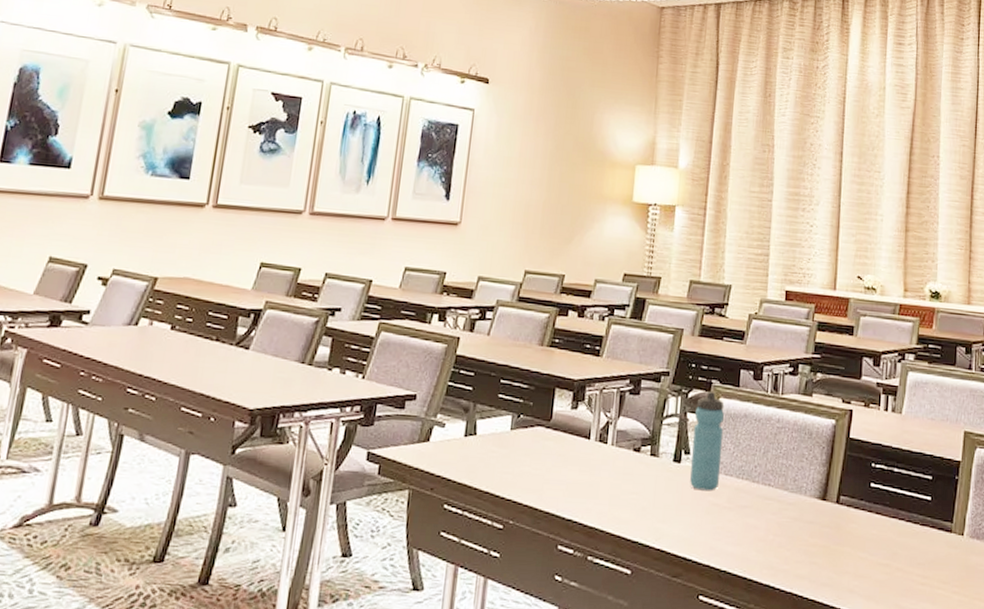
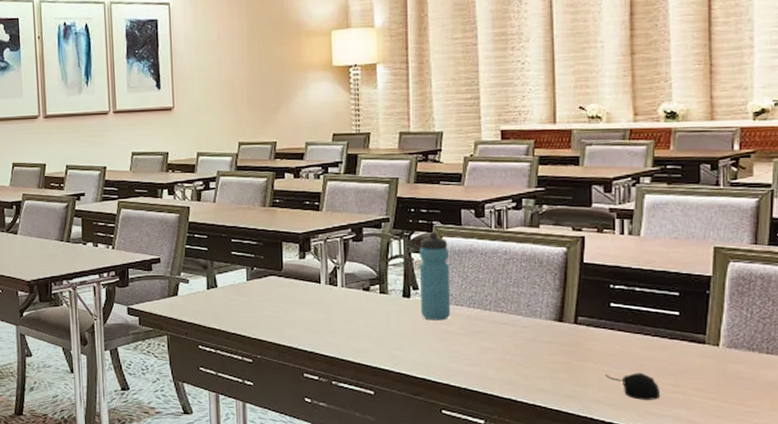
computer mouse: none [861,561,909,592] -> present [605,373,659,400]

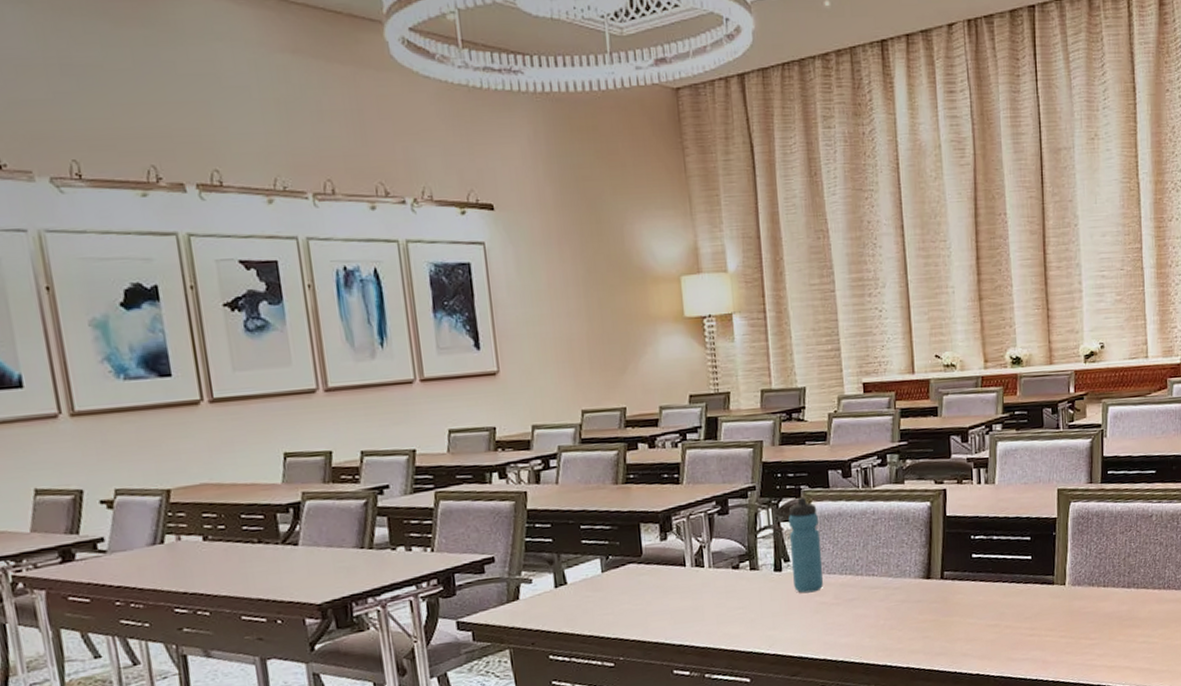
computer mouse: present [605,373,659,400] -> none [971,620,1018,648]

